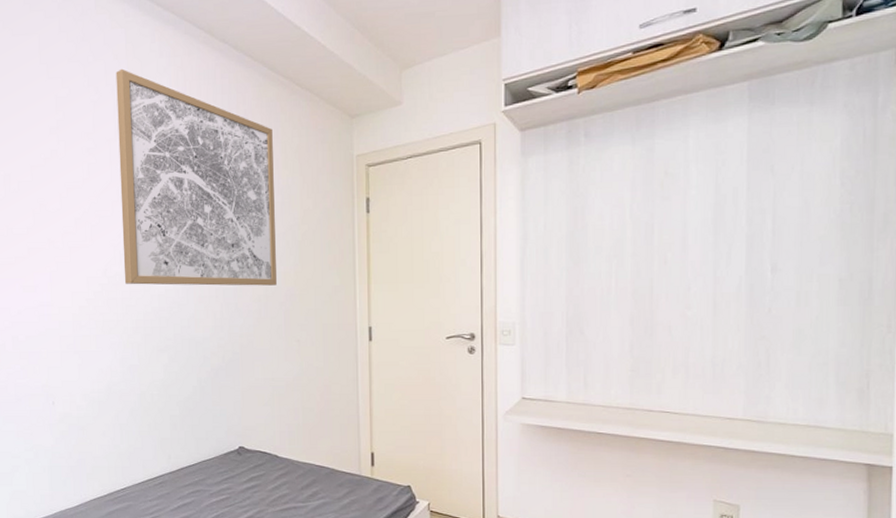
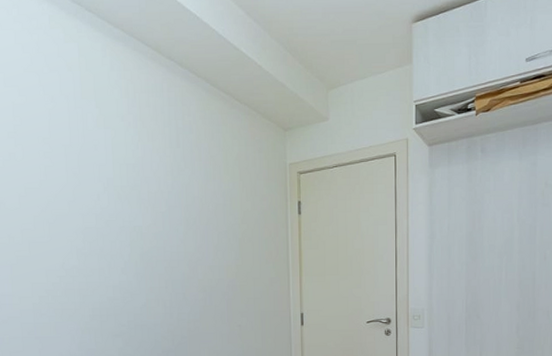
wall art: present [116,68,277,286] -> none [70,80,220,278]

